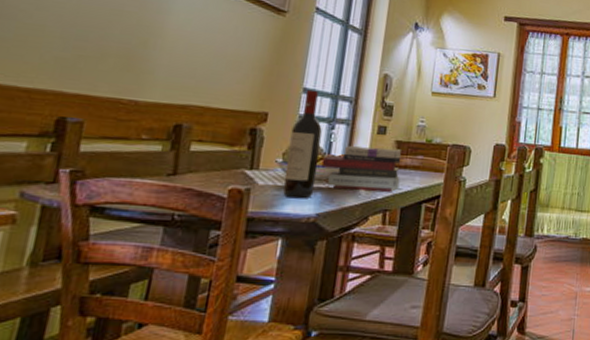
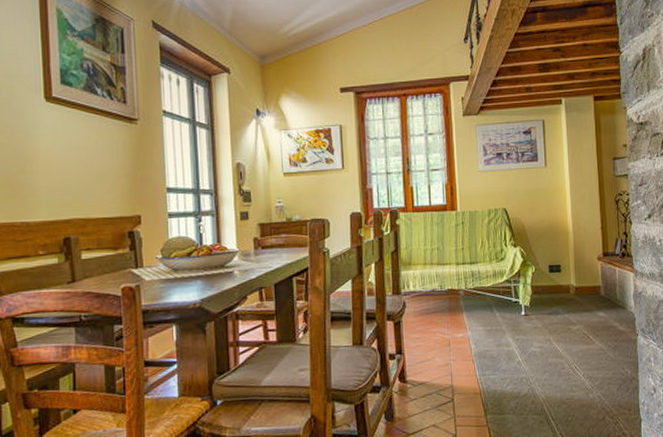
wine bottle: present [282,89,322,199] -> none [164,188,195,289]
books: present [322,145,402,192] -> none [197,231,269,276]

